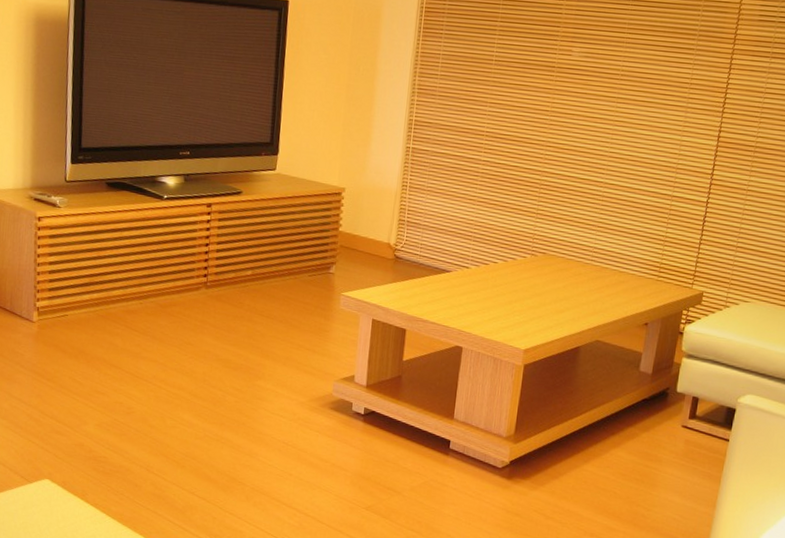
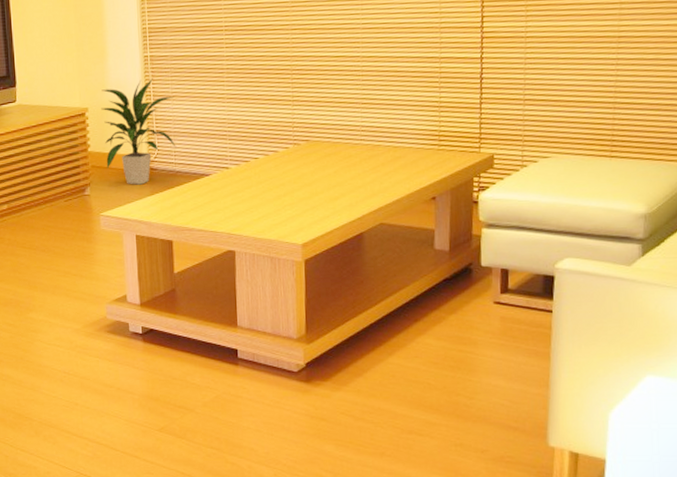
indoor plant: none [354,170,429,271] -> present [101,78,176,185]

